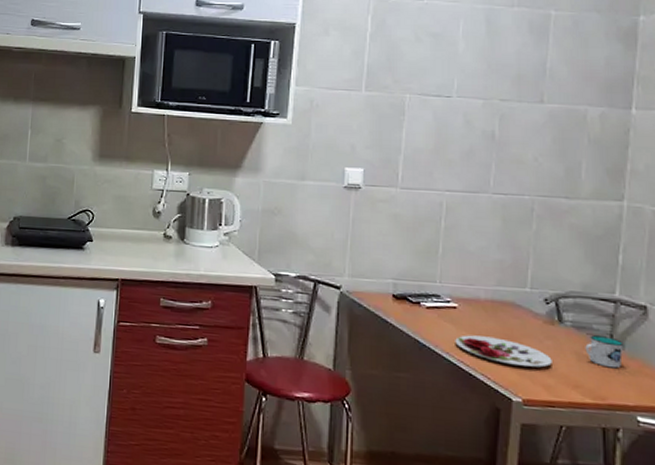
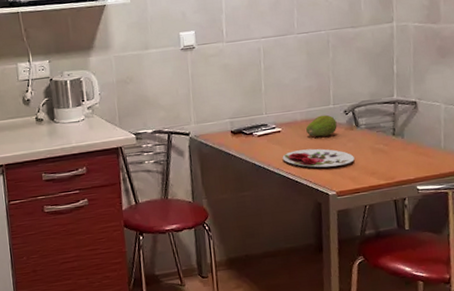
fruit: none [491,298,533,326] -> present [306,114,337,137]
mug: present [585,335,624,369] -> none [376,130,403,154]

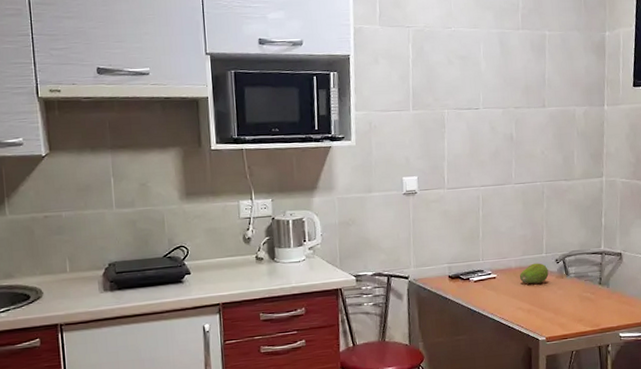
plate: present [282,148,355,168] -> none [496,295,564,314]

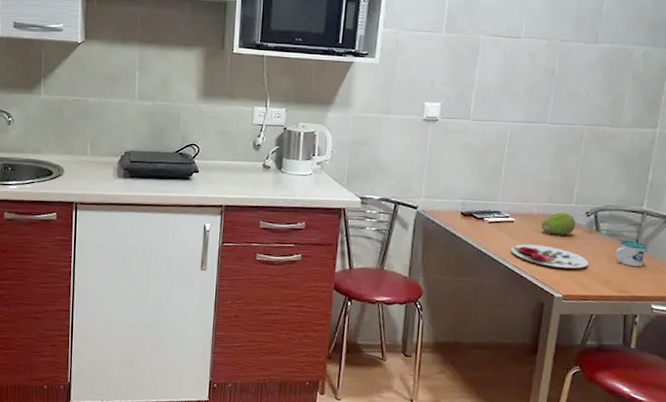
plate: none [496,295,564,314] -> present [511,244,589,269]
mug: none [584,280,609,303] -> present [615,241,646,267]

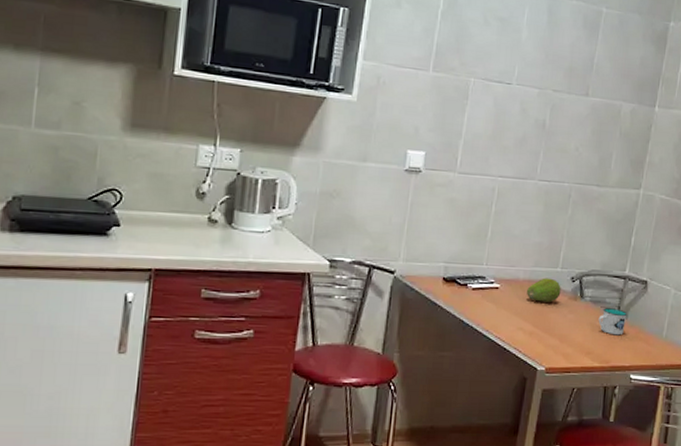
plate: present [511,244,589,269] -> none [494,313,572,339]

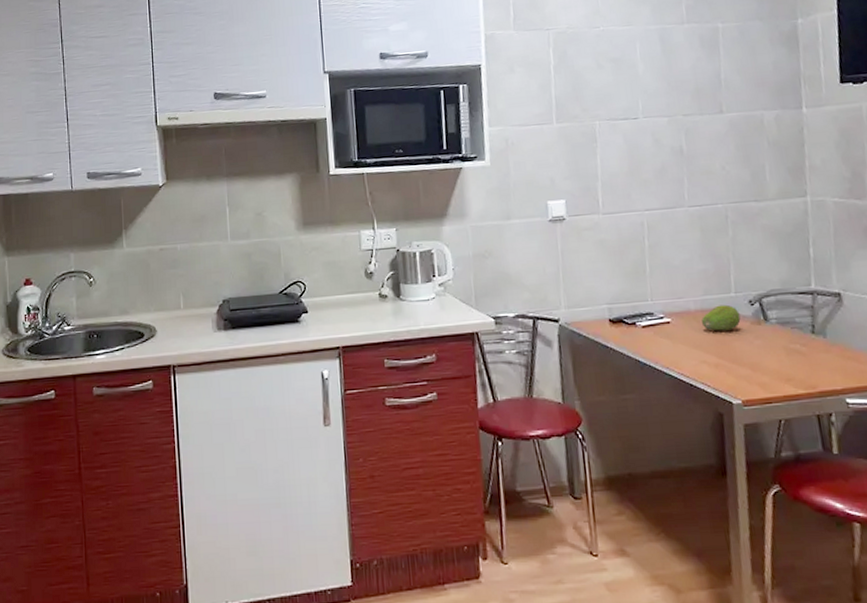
mug: present [598,308,627,336] -> none [791,327,826,357]

